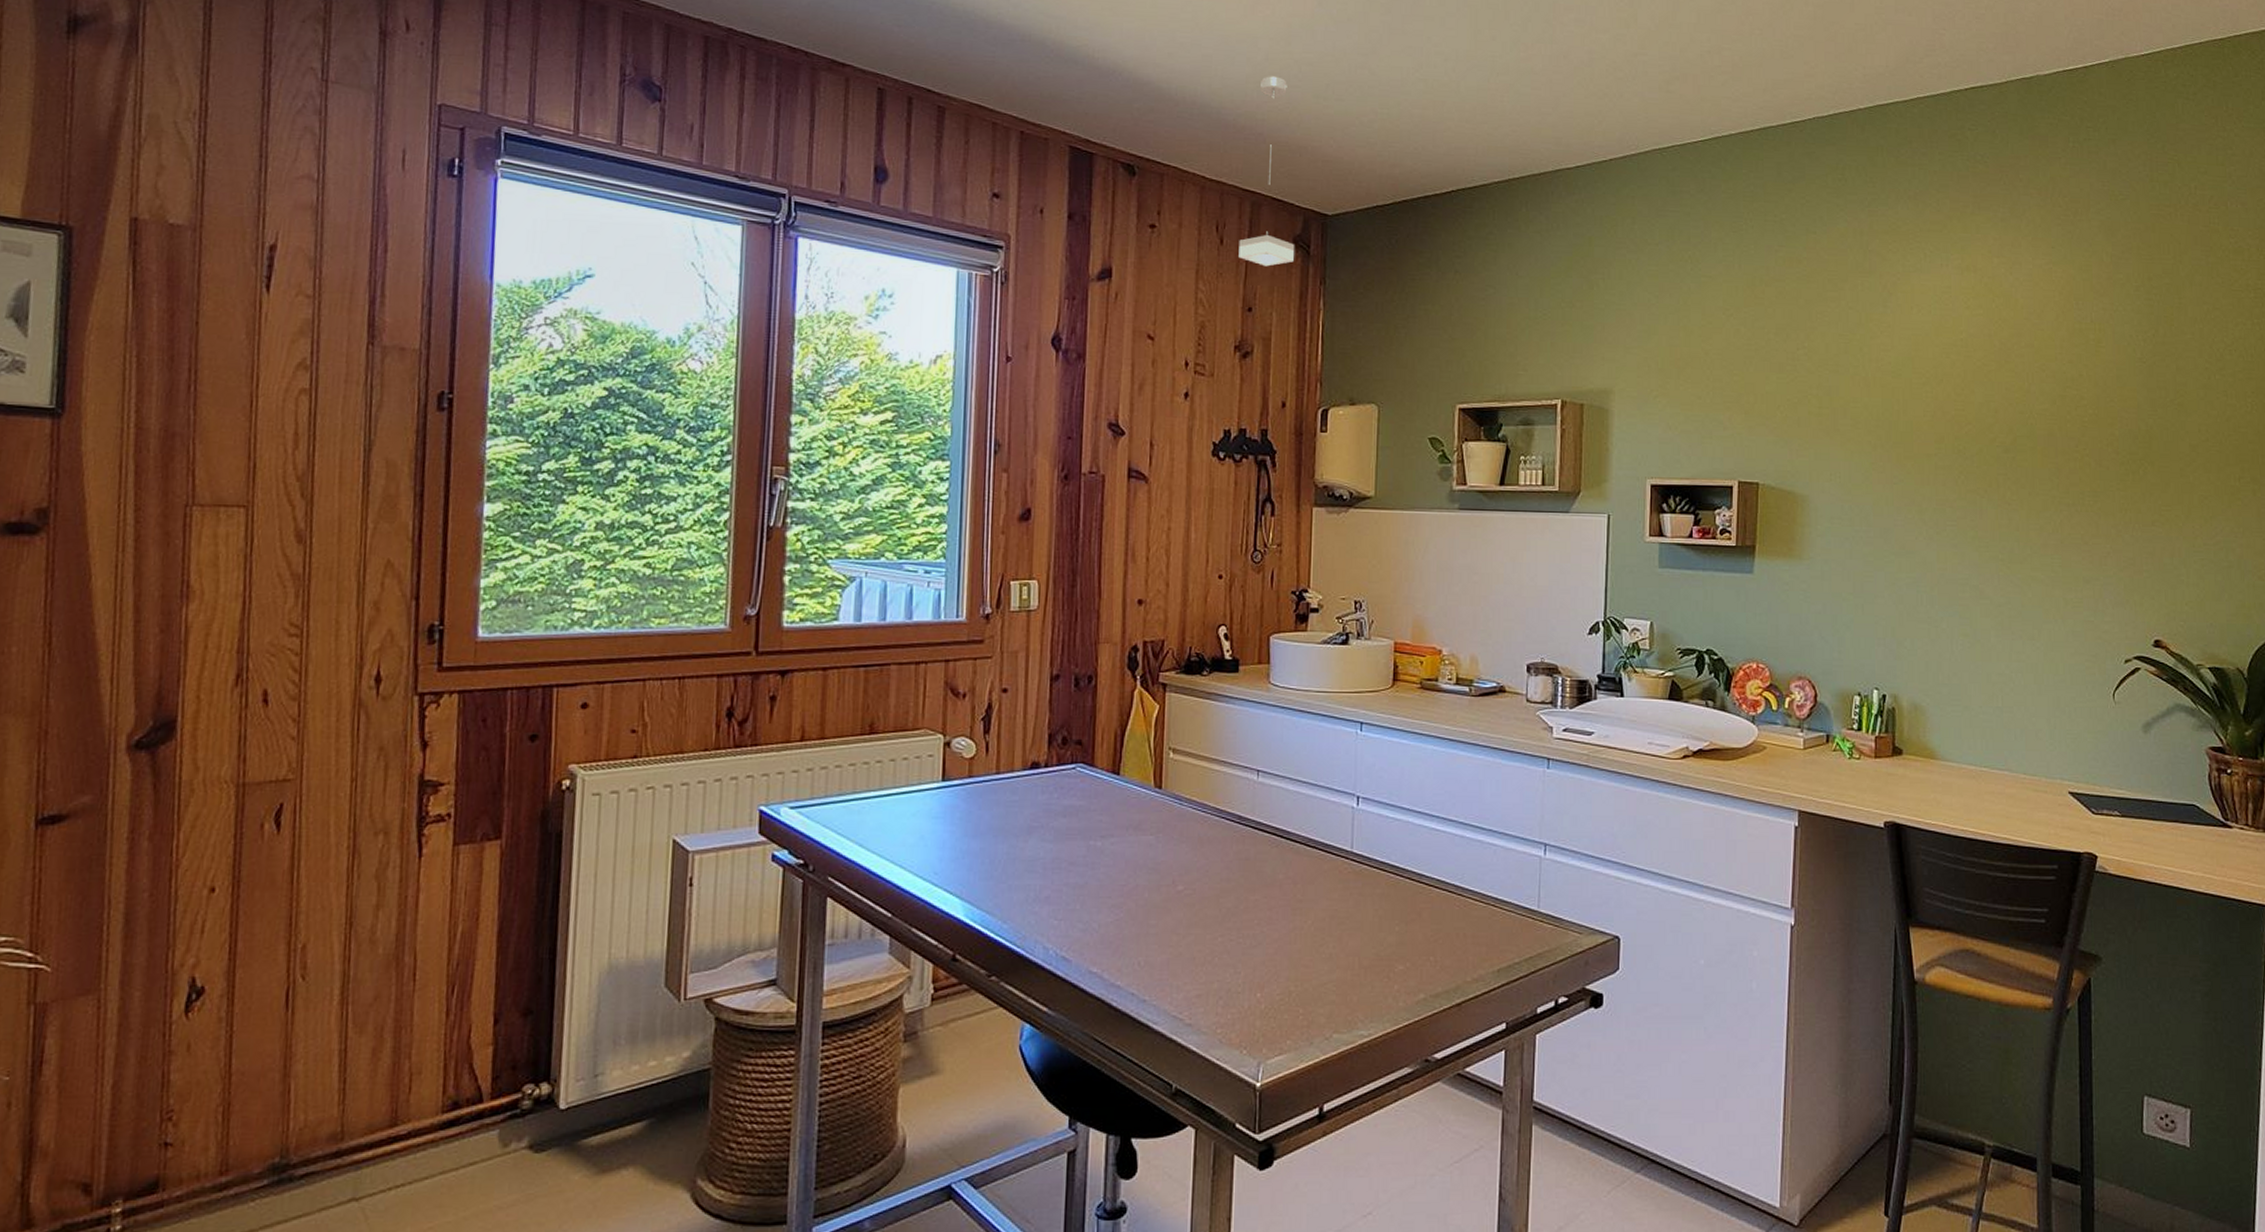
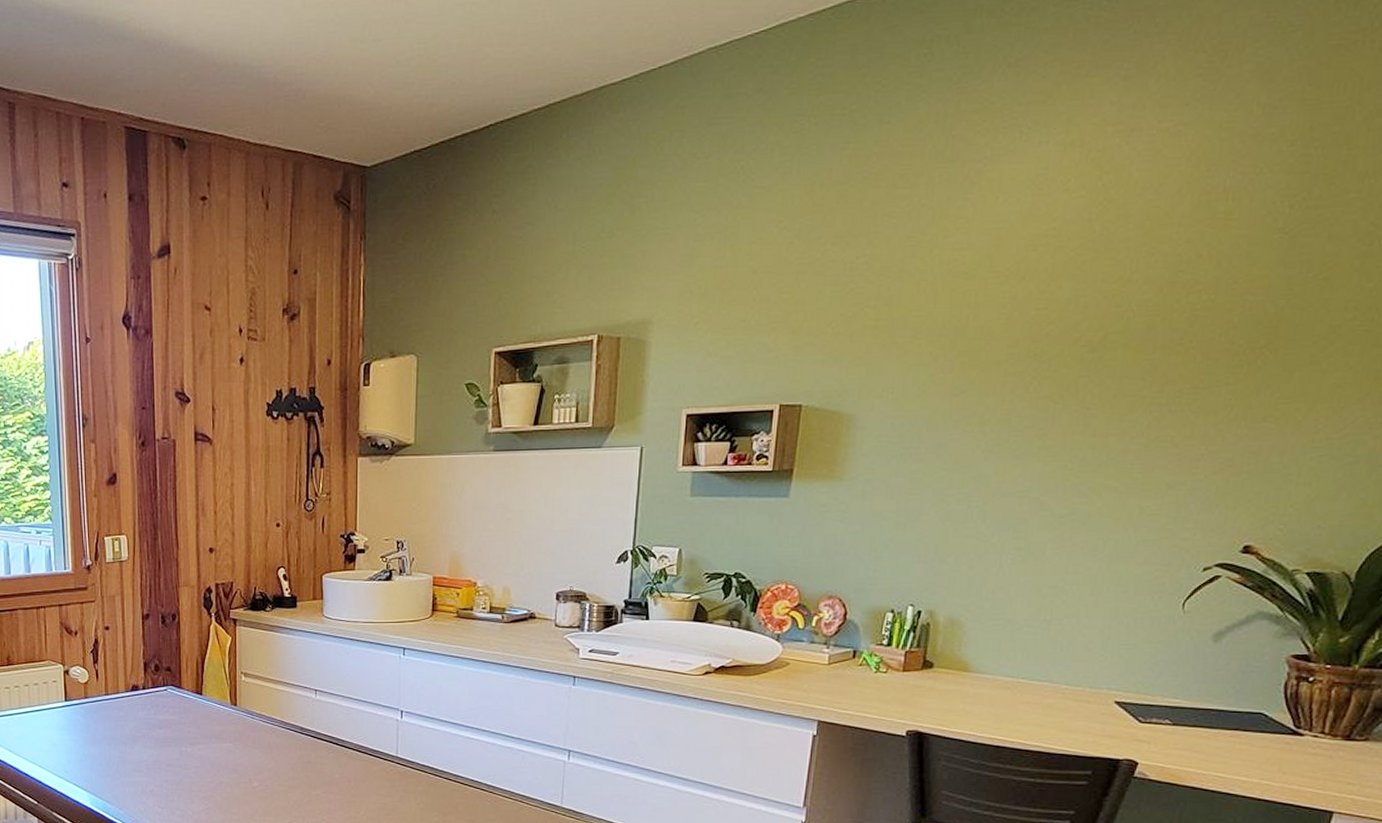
pendant lamp: present [1238,76,1295,267] -> none [283,24,336,227]

